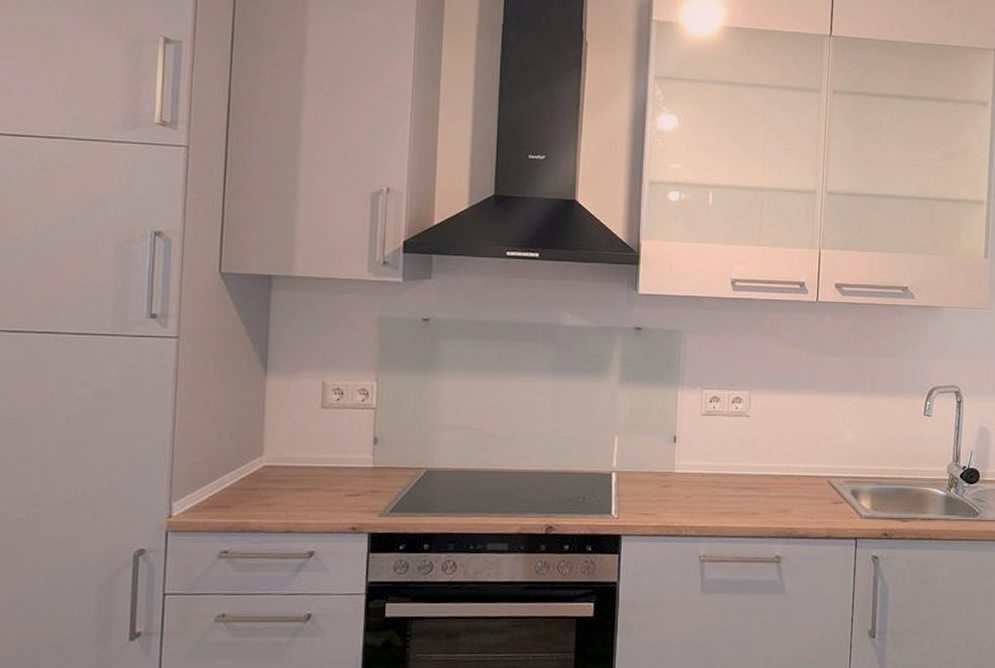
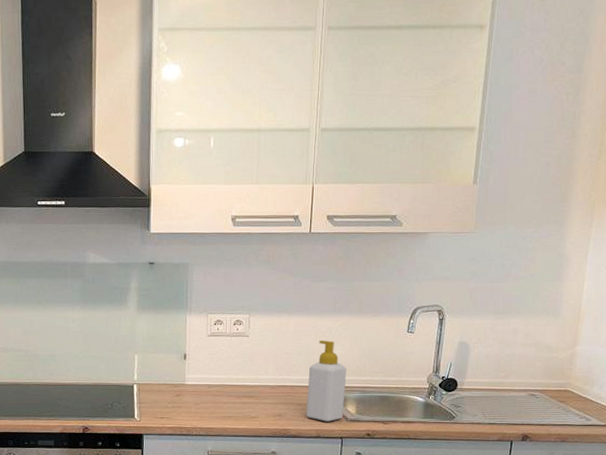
soap bottle: none [815,422,860,519] -> present [306,340,347,422]

